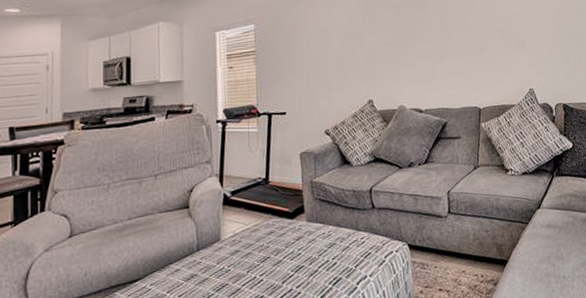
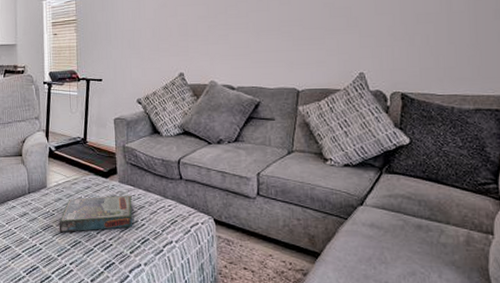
board game: none [236,233,323,290] -> present [59,195,133,232]

